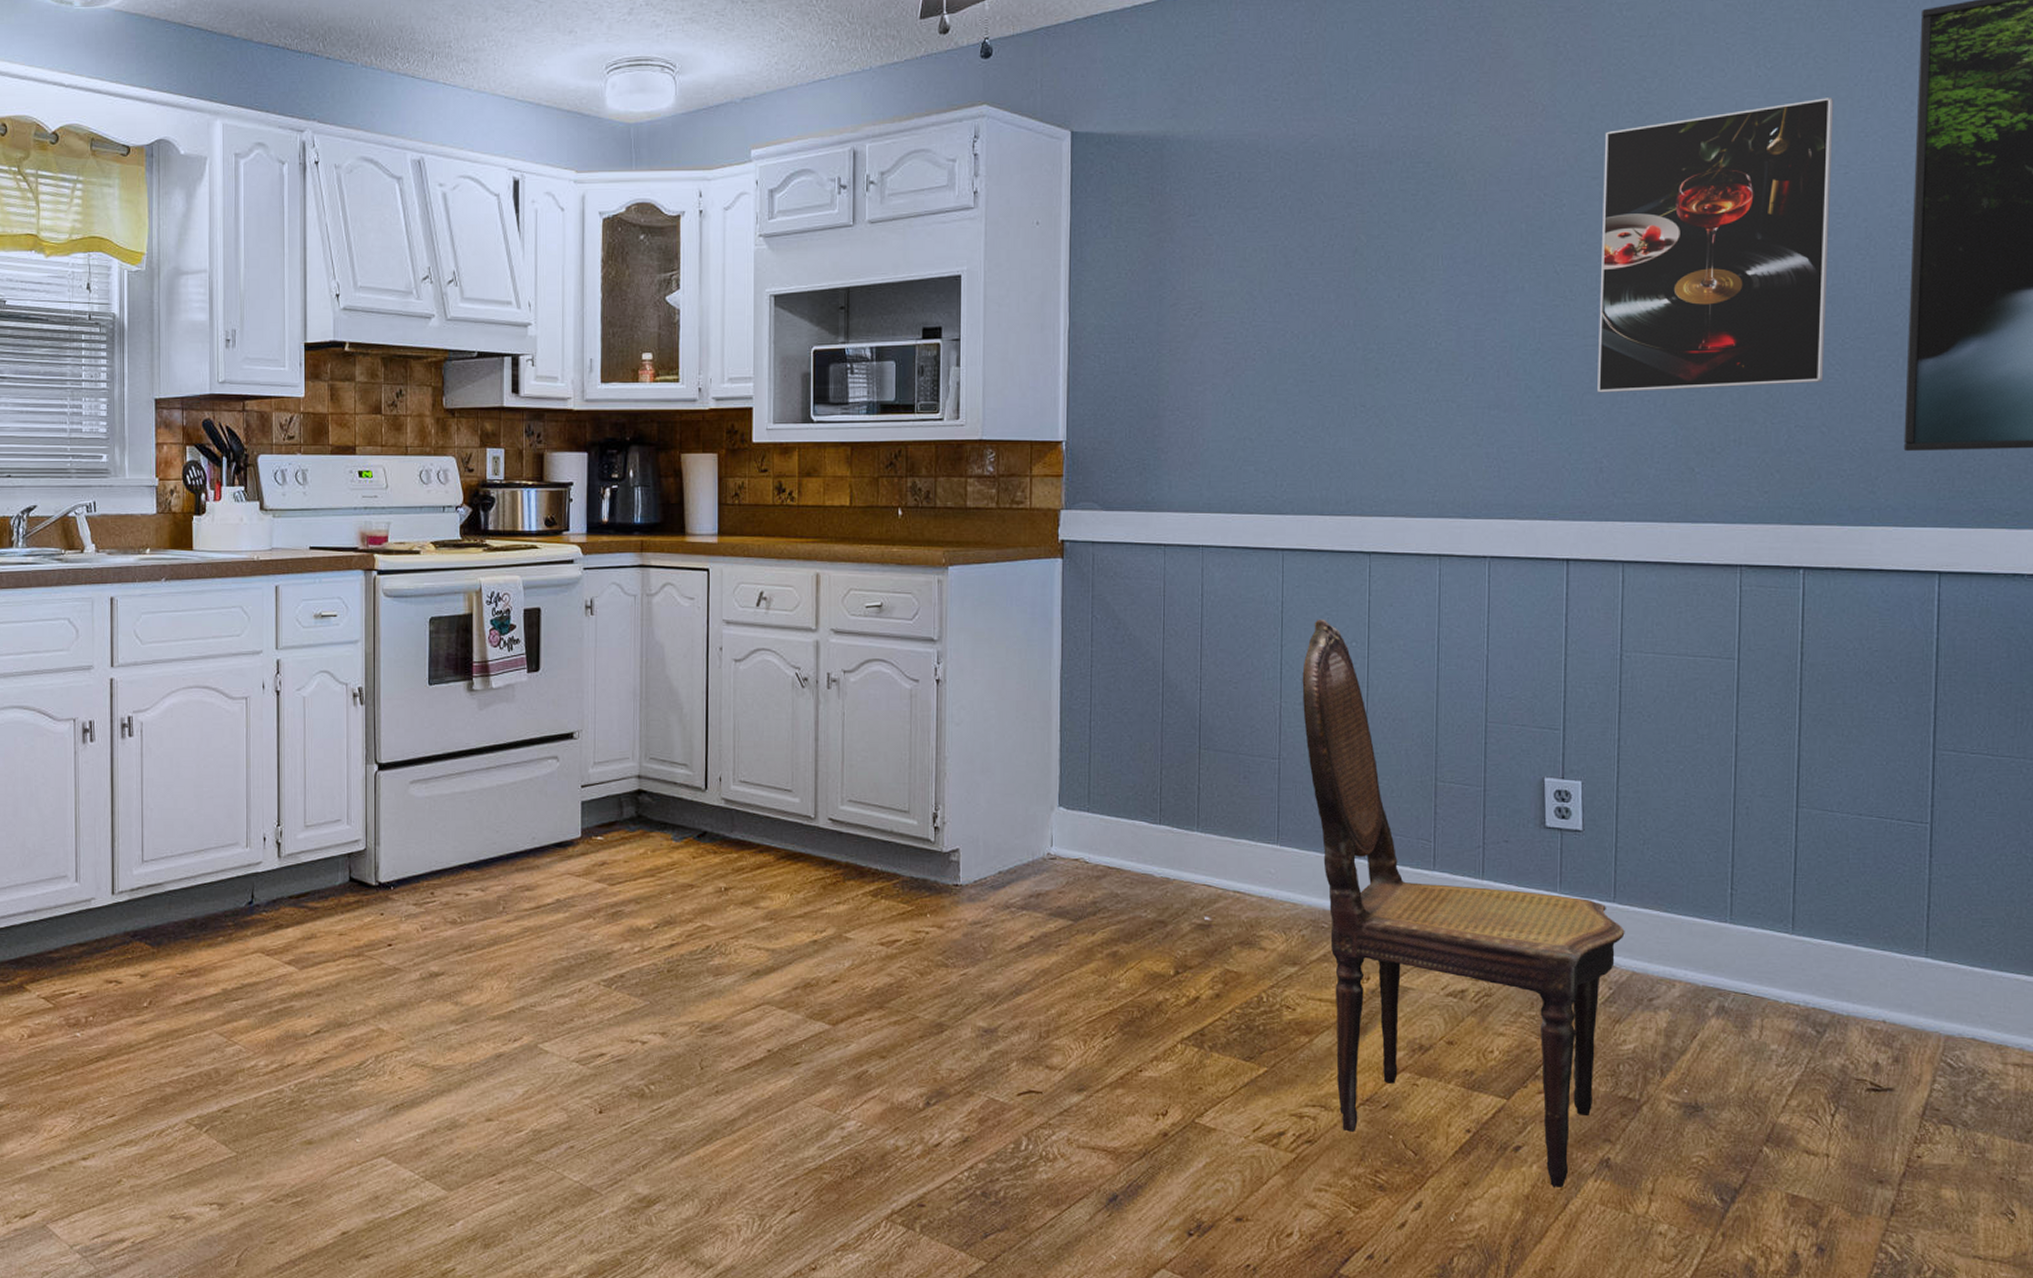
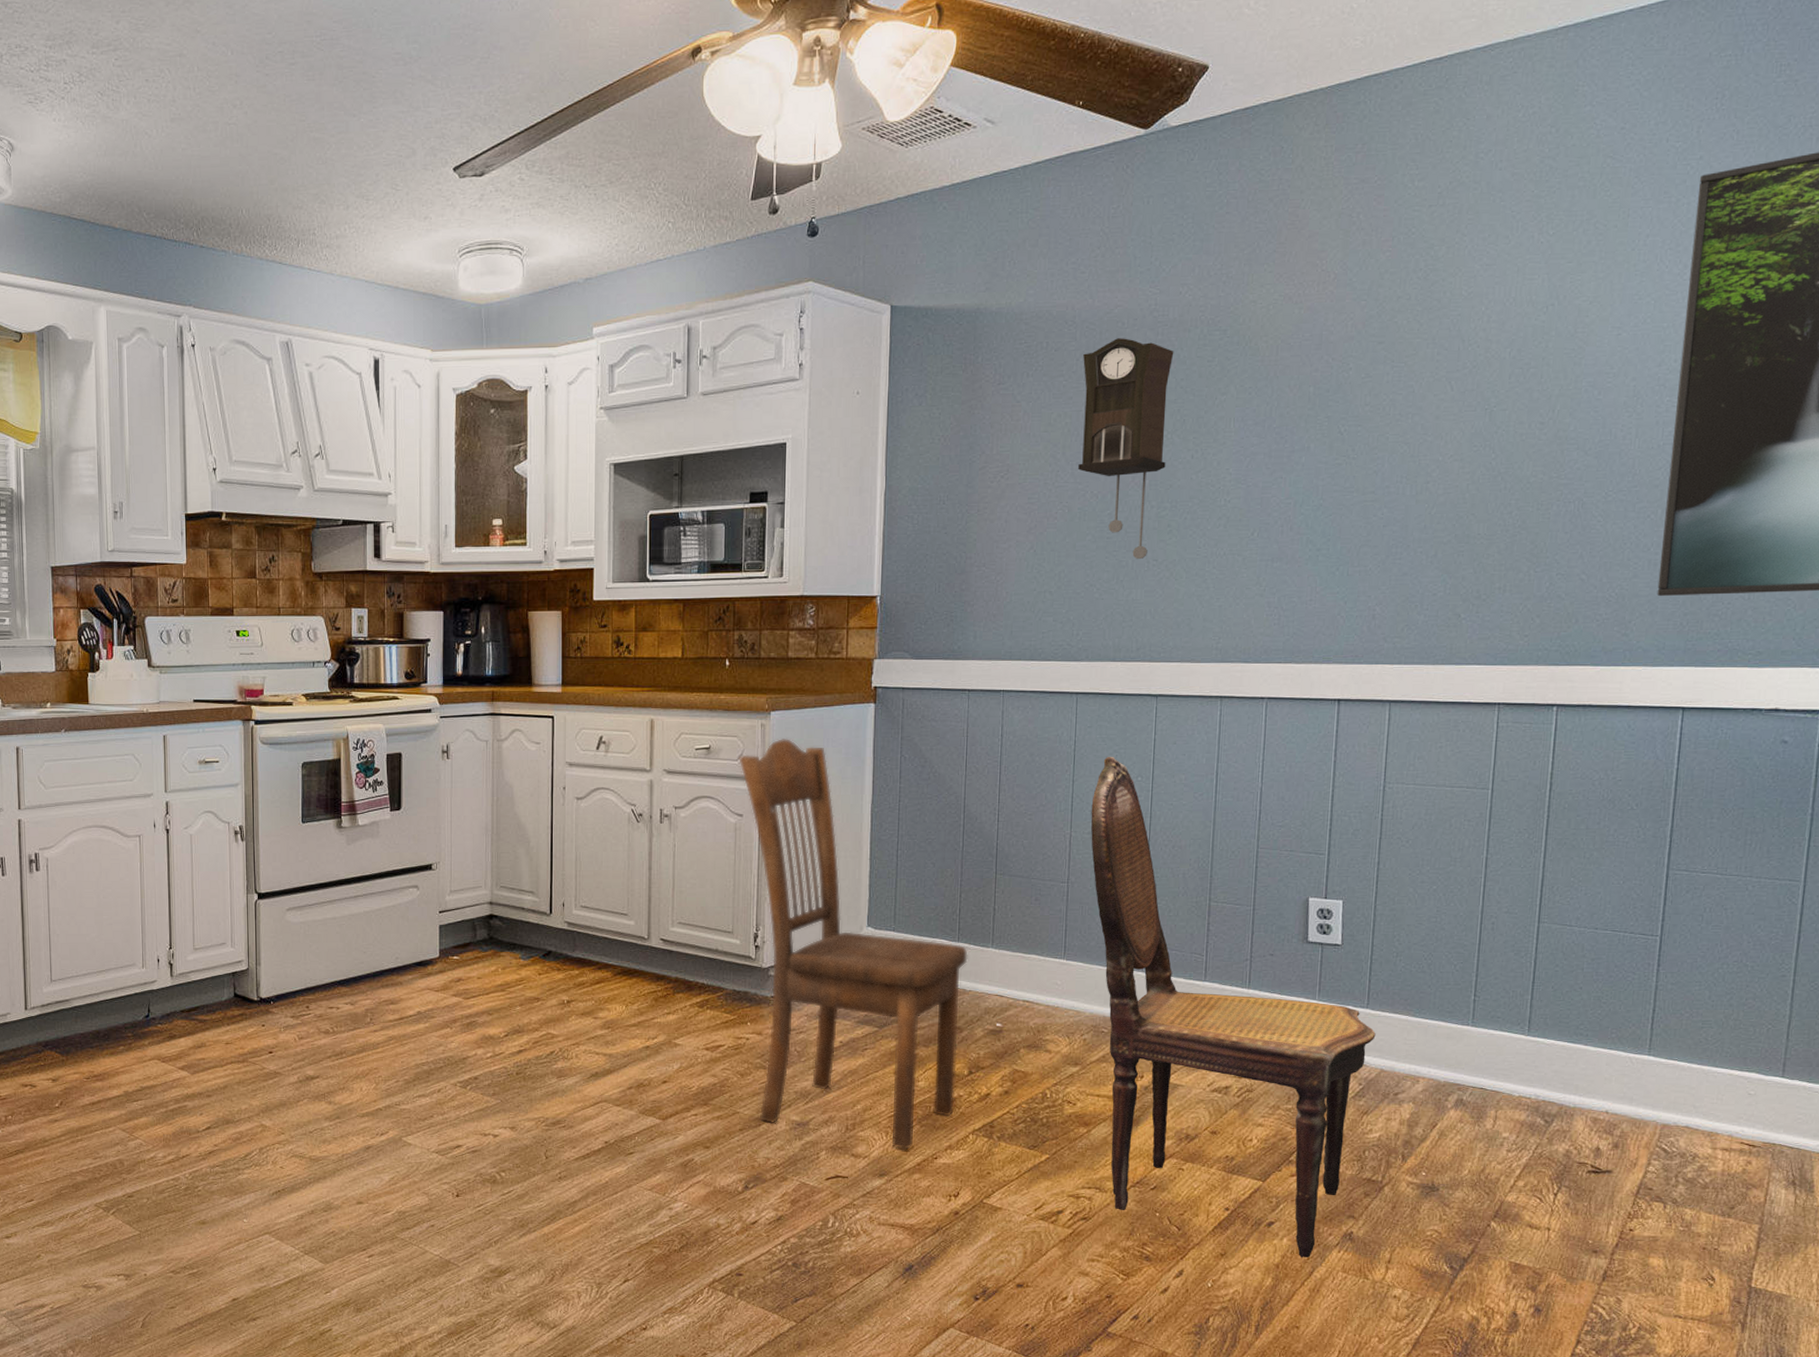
dining chair: none [914,596,1171,1061] -> present [739,739,968,1150]
pendulum clock: none [1277,169,1376,406] -> present [1078,338,1174,560]
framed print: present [1597,98,1834,393] -> none [1374,262,1612,546]

